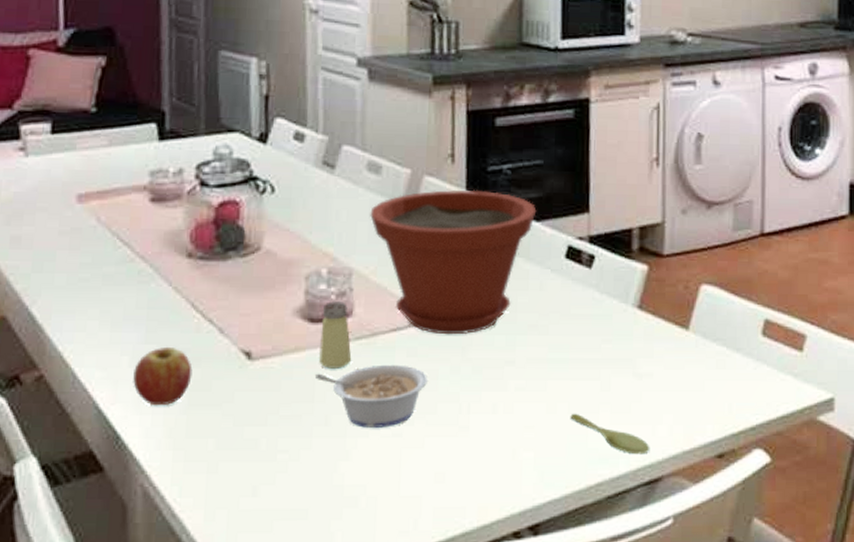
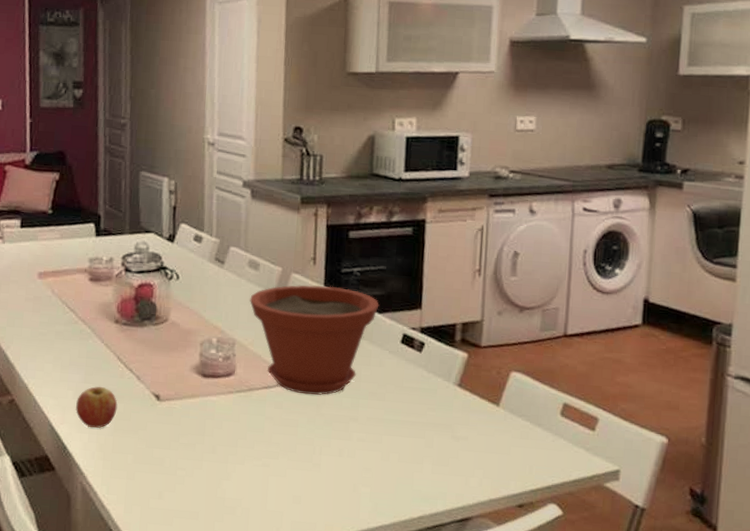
legume: present [316,364,428,428] -> none [206,412,290,459]
saltshaker: present [319,301,352,369] -> none [209,363,233,413]
spoon: present [570,413,650,455] -> none [400,462,463,499]

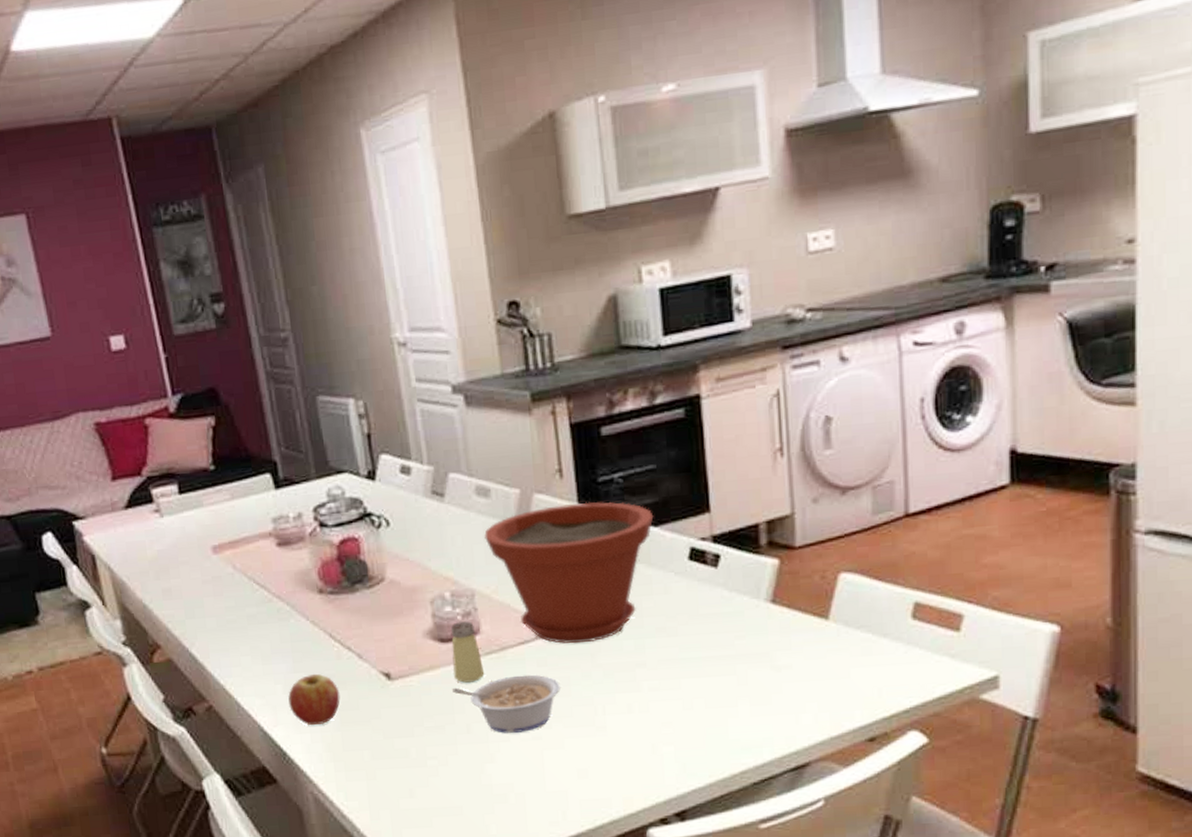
legume: none [206,412,290,459] -> present [453,674,560,733]
saltshaker: none [209,363,233,413] -> present [450,621,485,683]

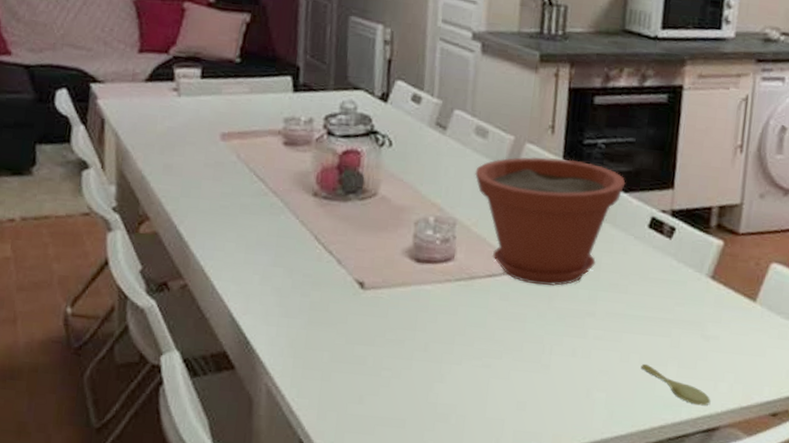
fruit: present [288,673,341,726] -> none [262,270,313,320]
saltshaker: present [450,621,485,683] -> none [422,246,451,304]
legume: present [453,674,560,733] -> none [418,304,517,359]
spoon: none [708,707,795,743] -> present [641,363,711,406]

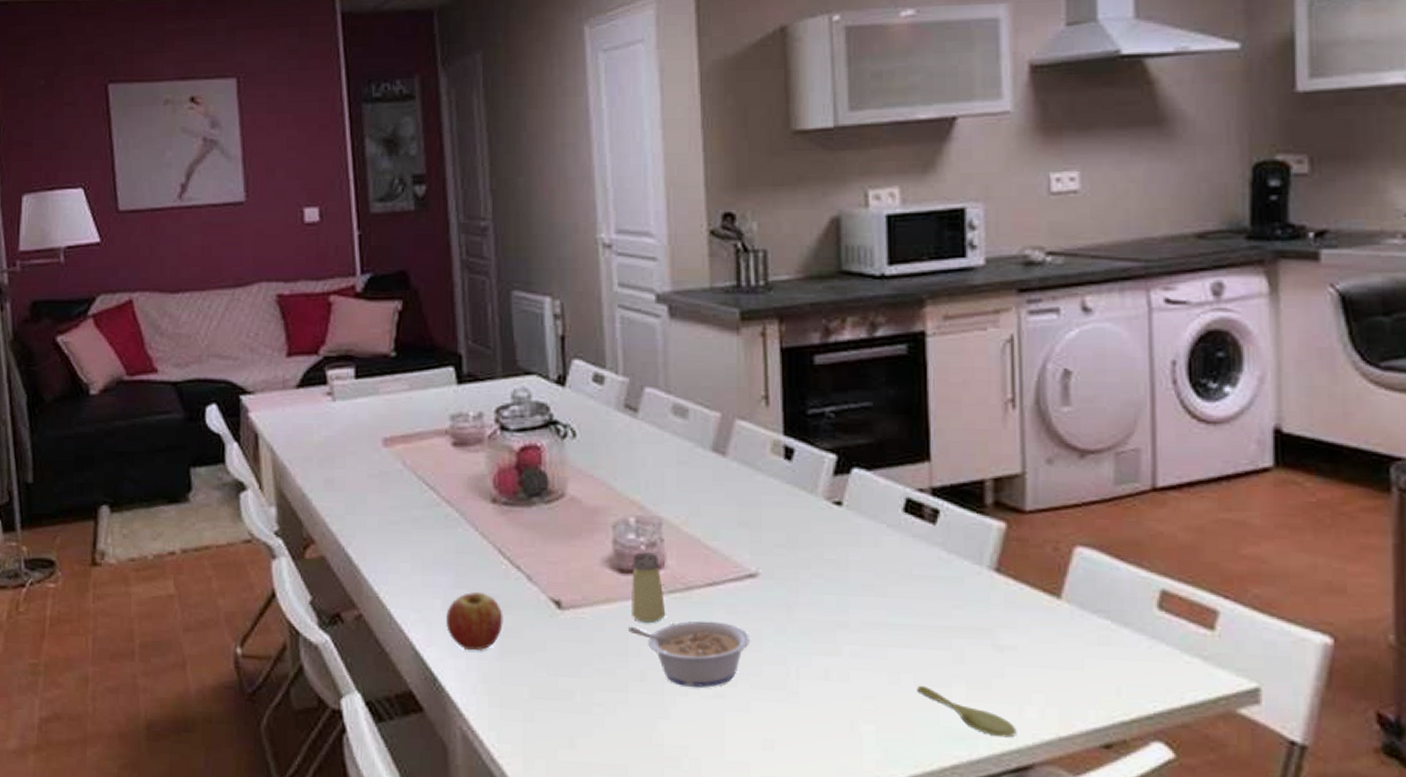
fruit: none [262,270,313,320] -> present [446,591,503,651]
legume: none [418,304,517,359] -> present [629,621,750,688]
saltshaker: none [422,246,451,304] -> present [632,552,666,623]
plant pot: present [475,156,626,286] -> none [678,434,867,593]

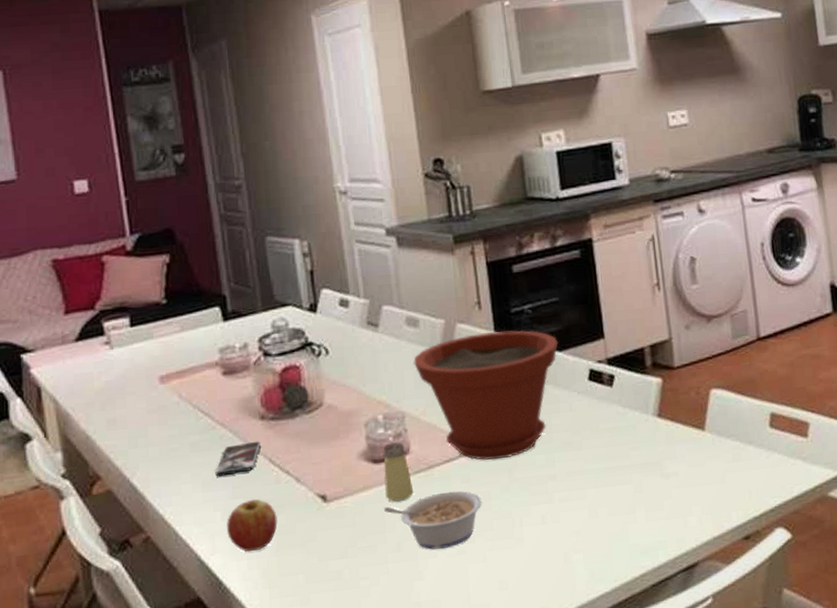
smartphone: none [437,526,490,561] -> present [215,441,260,477]
plant pot: none [678,434,867,593] -> present [414,330,558,460]
spoon: present [917,685,1017,738] -> none [610,515,684,546]

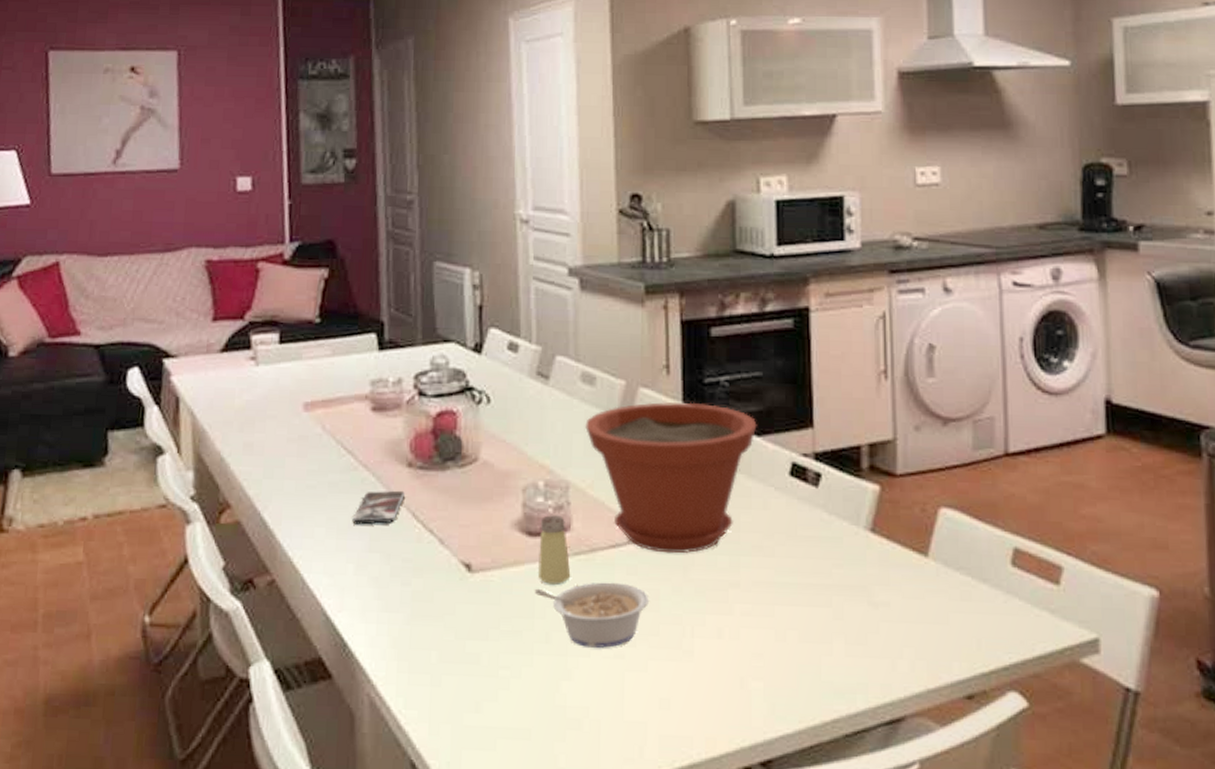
fruit: present [226,498,278,552] -> none [358,555,415,616]

